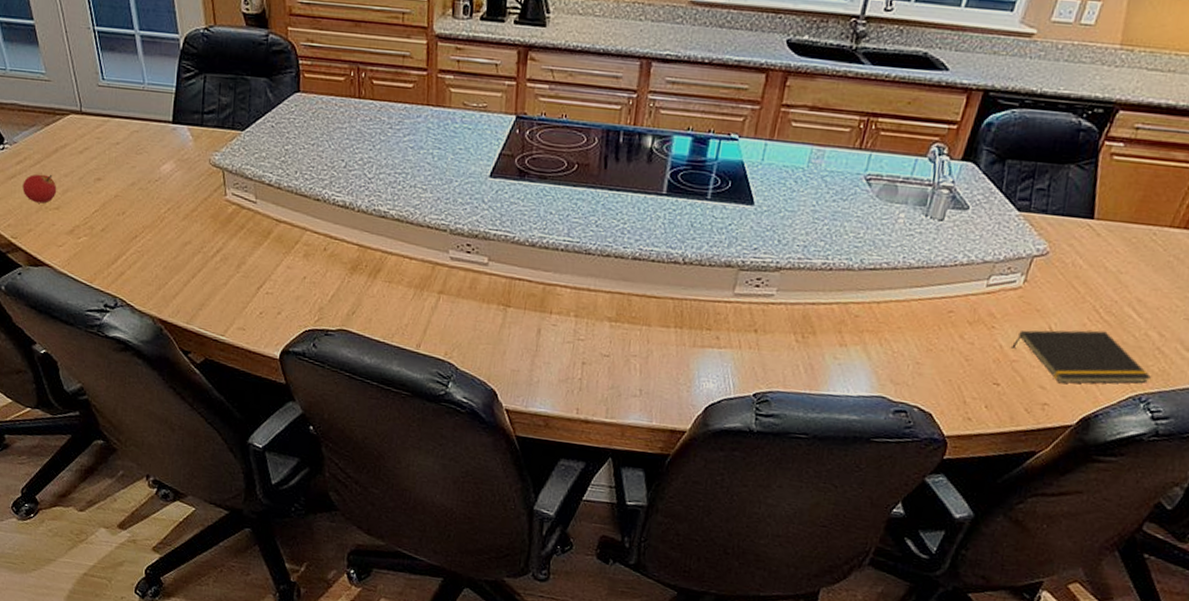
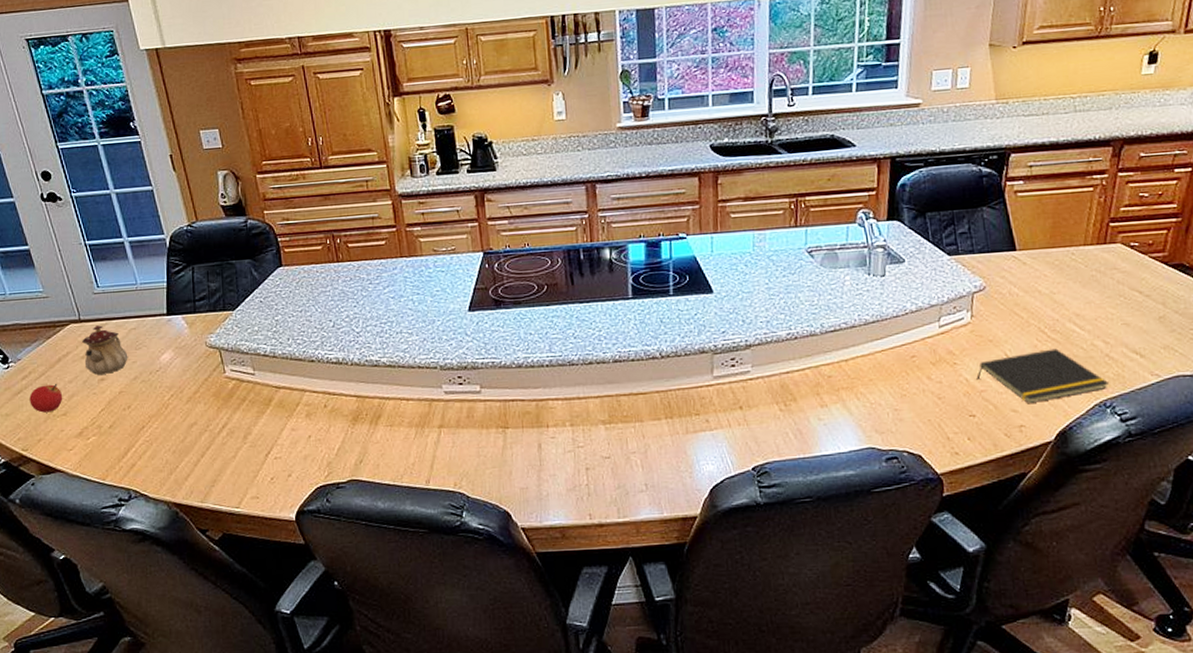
teapot: none [80,121,128,175] -> present [81,325,128,375]

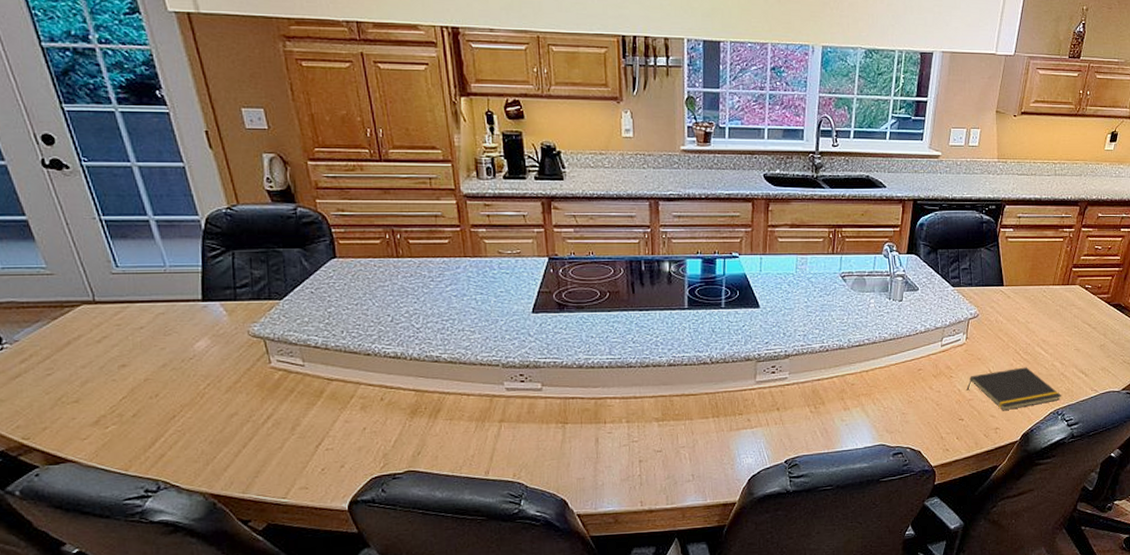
fruit: present [29,384,63,413] -> none [30,369,74,399]
teapot: present [81,325,128,375] -> none [96,308,155,360]

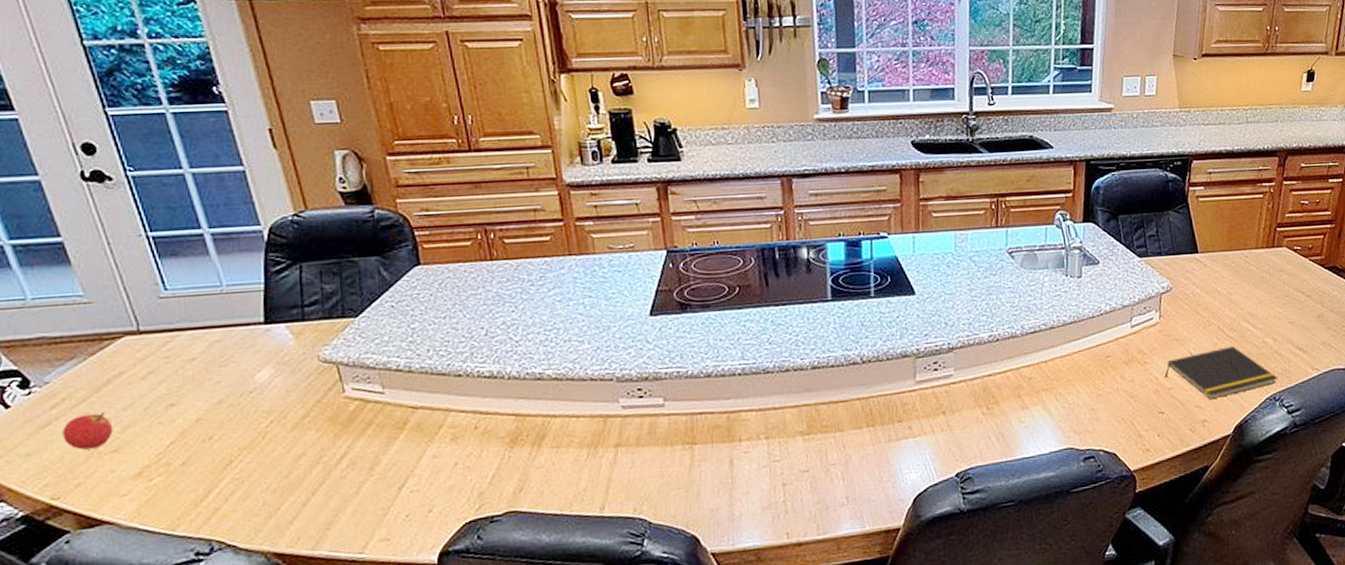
fruit: none [30,369,74,399] -> present [62,412,114,450]

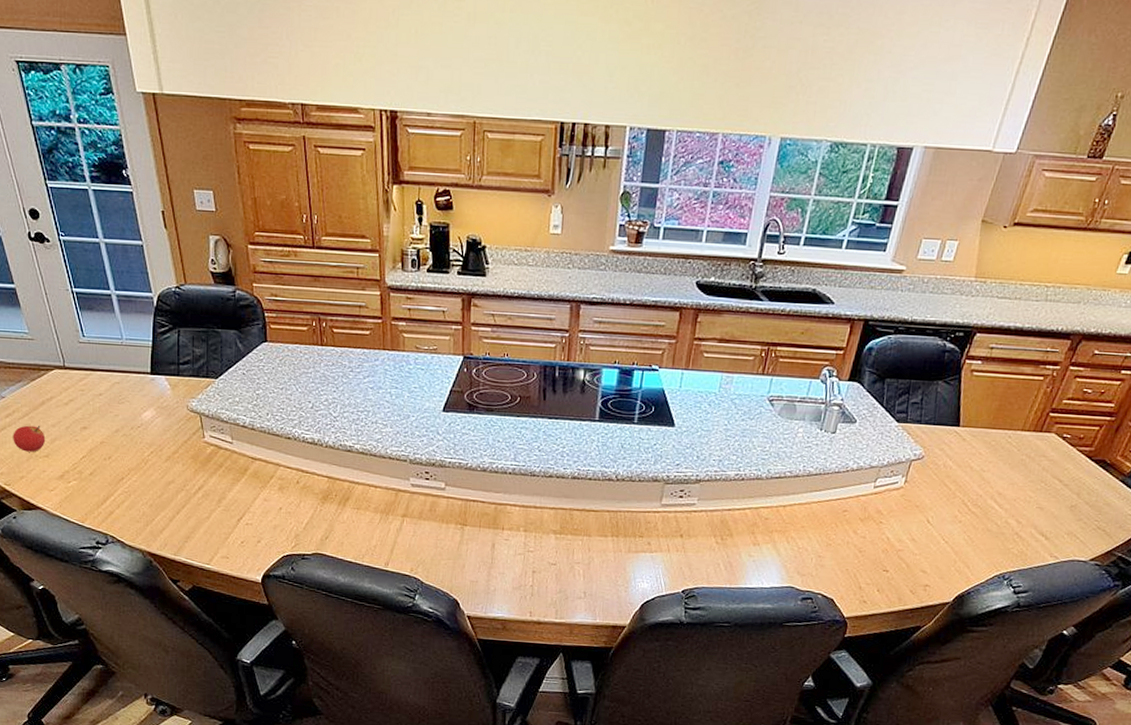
notepad: present [1165,346,1279,400] -> none [897,521,1013,568]

